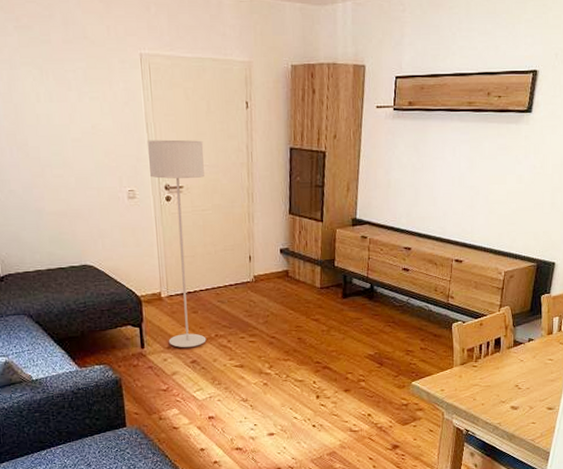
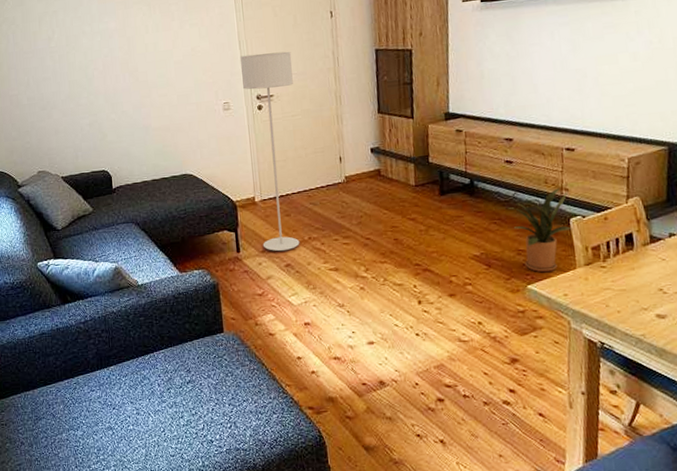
house plant: none [400,296,454,371] -> present [507,188,571,273]

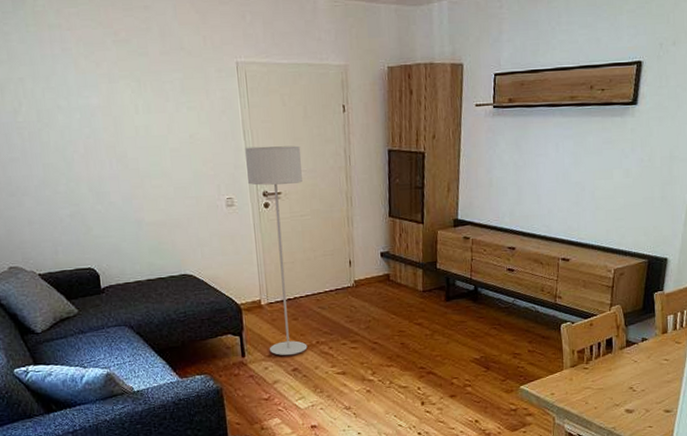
house plant: present [507,188,571,273] -> none [506,296,562,375]

